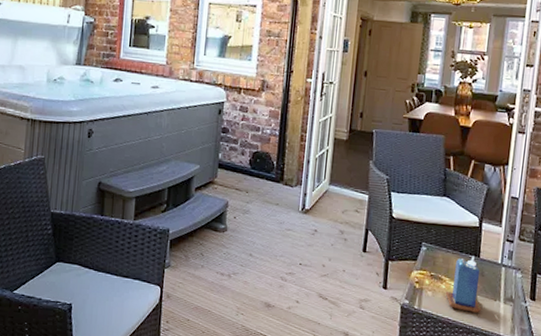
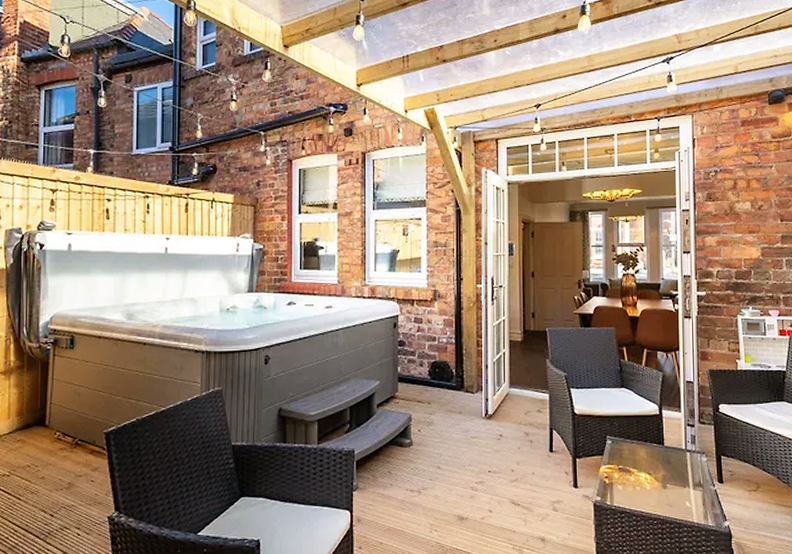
candle: present [445,256,481,313] -> none [635,444,672,502]

